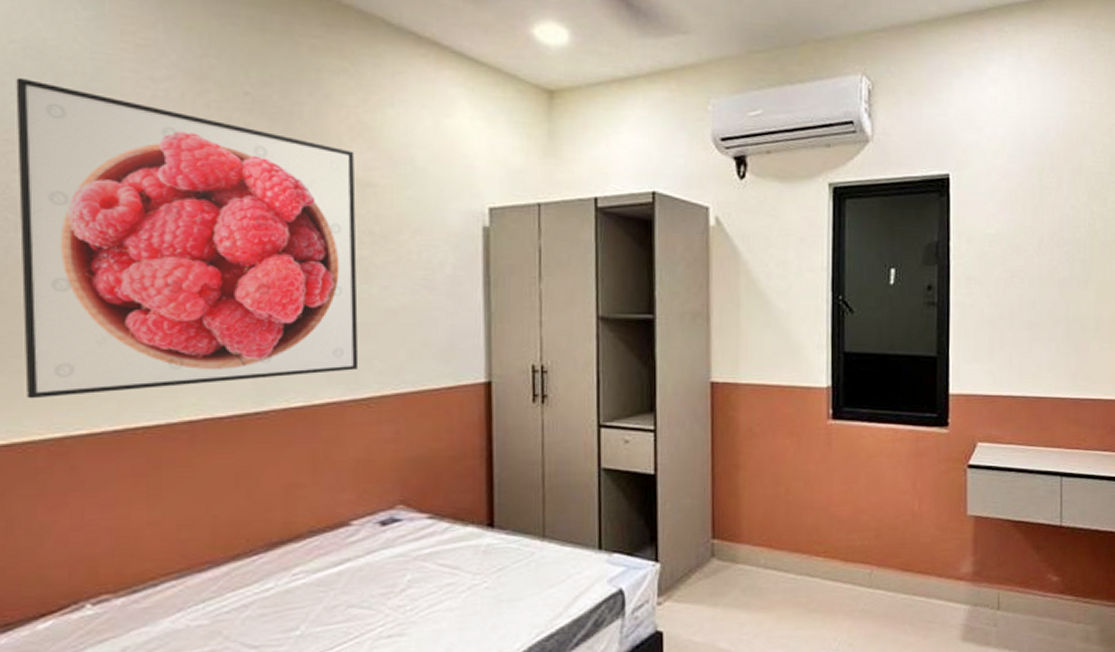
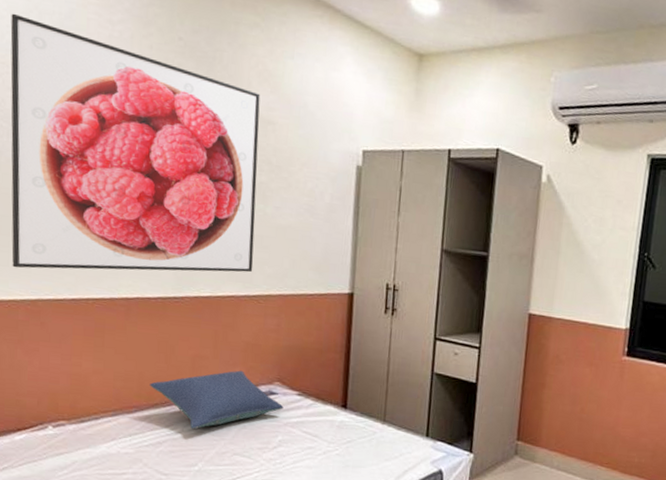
pillow: none [228,496,411,582] -> present [150,370,284,430]

